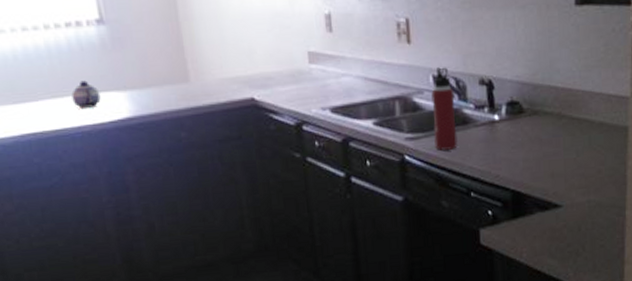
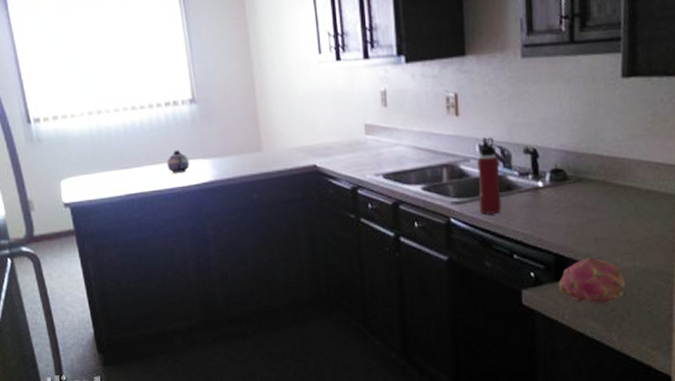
fruit: none [515,192,580,240] -> present [557,256,625,304]

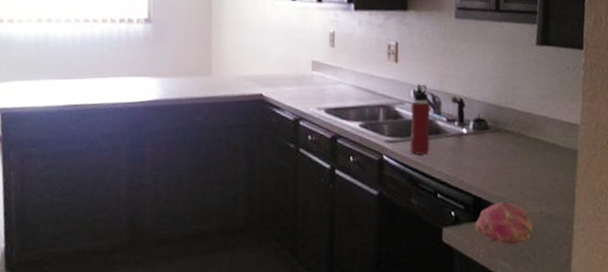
teapot: present [167,150,190,173] -> none [113,66,137,89]

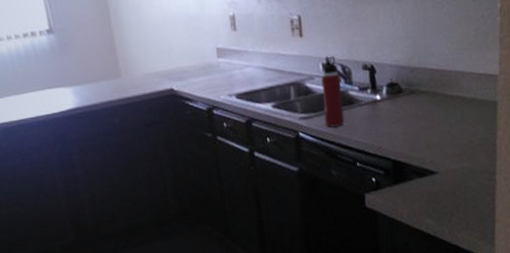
fruit: present [474,200,532,245] -> none [396,161,454,202]

